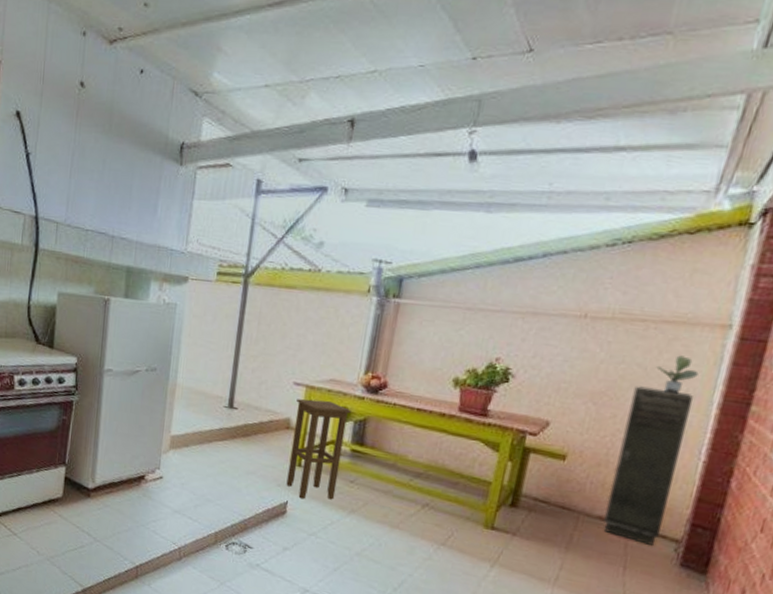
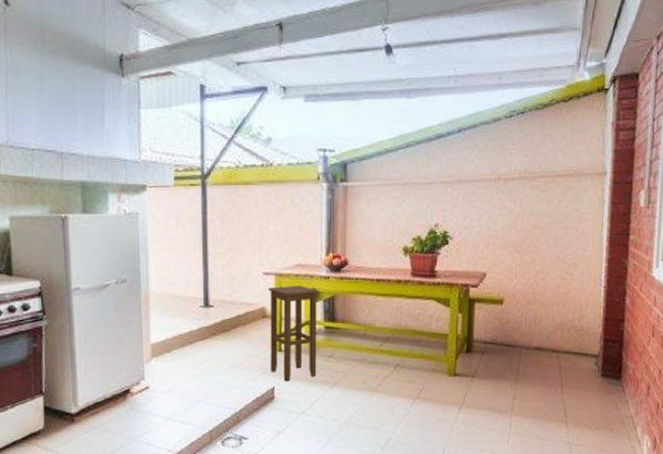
storage cabinet: present [603,386,693,545] -> none [539,232,588,364]
potted plant: present [656,355,699,394] -> none [558,202,589,234]

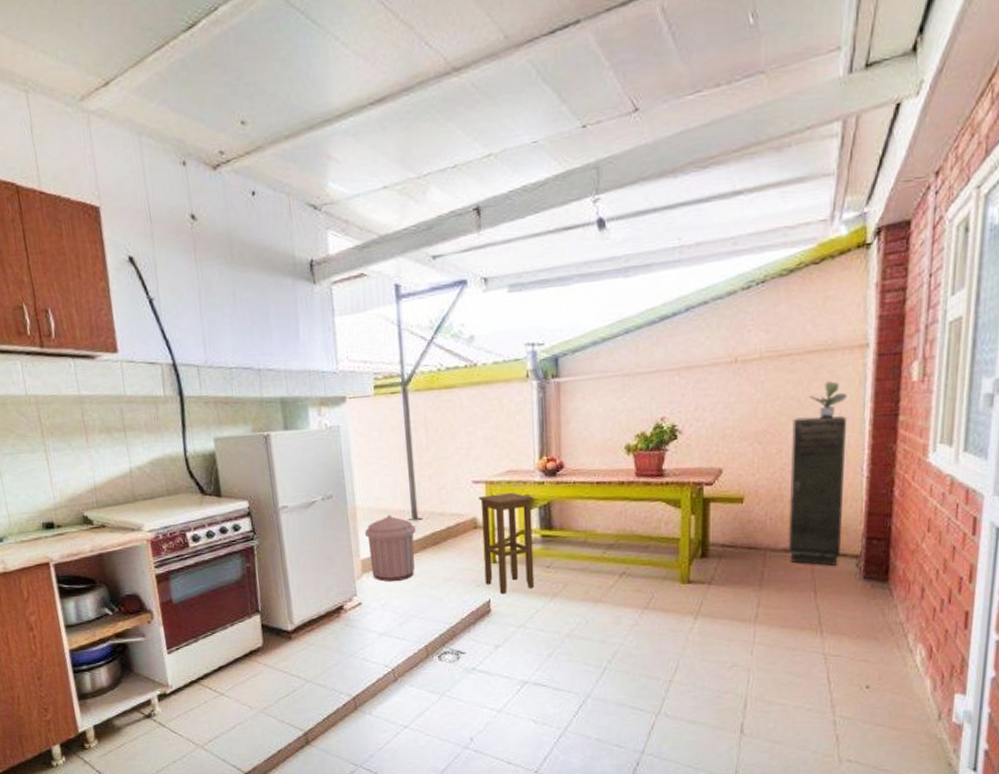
trash can: none [156,301,207,366] -> present [364,515,416,582]
storage cabinet: none [539,232,588,364] -> present [787,416,846,566]
potted plant: none [558,202,589,234] -> present [809,381,847,419]

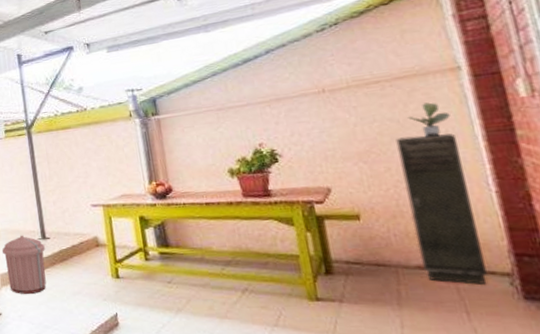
stool: present [479,492,535,594] -> none [98,213,159,308]

